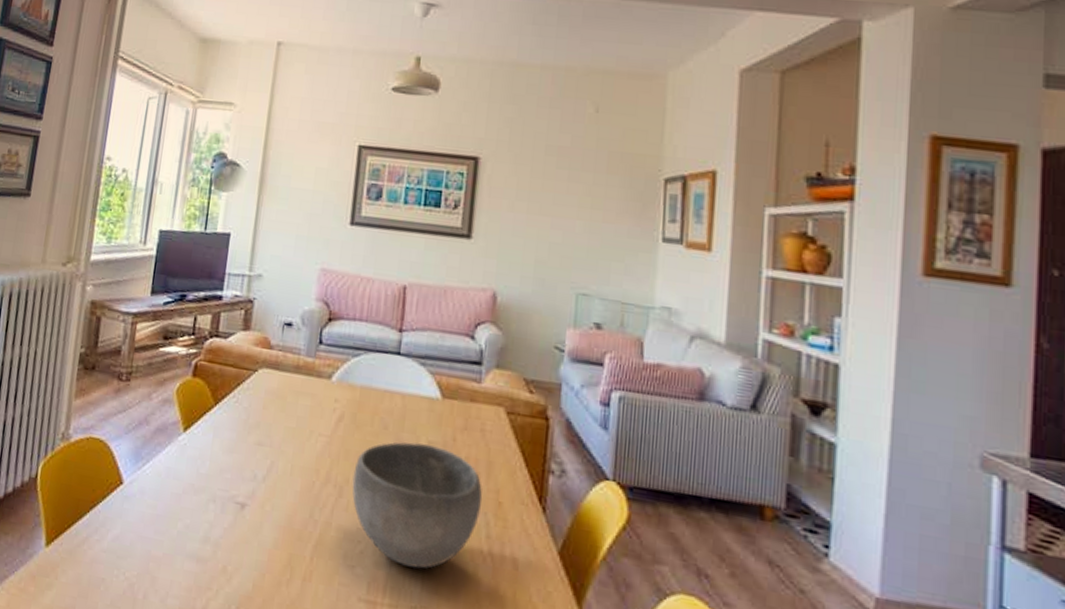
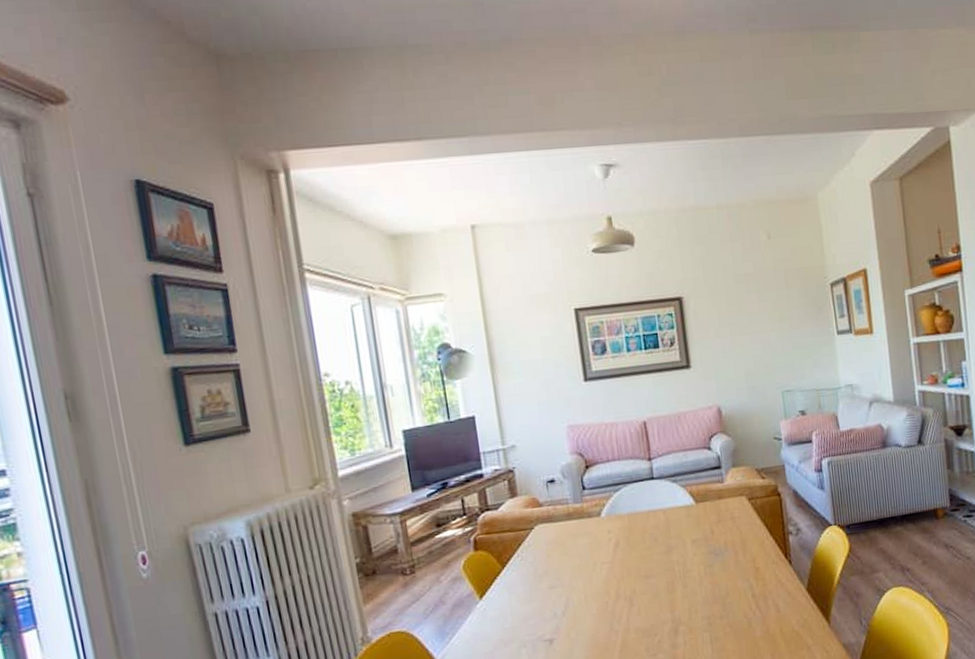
bowl: present [352,442,483,569] -> none [638,541,744,640]

